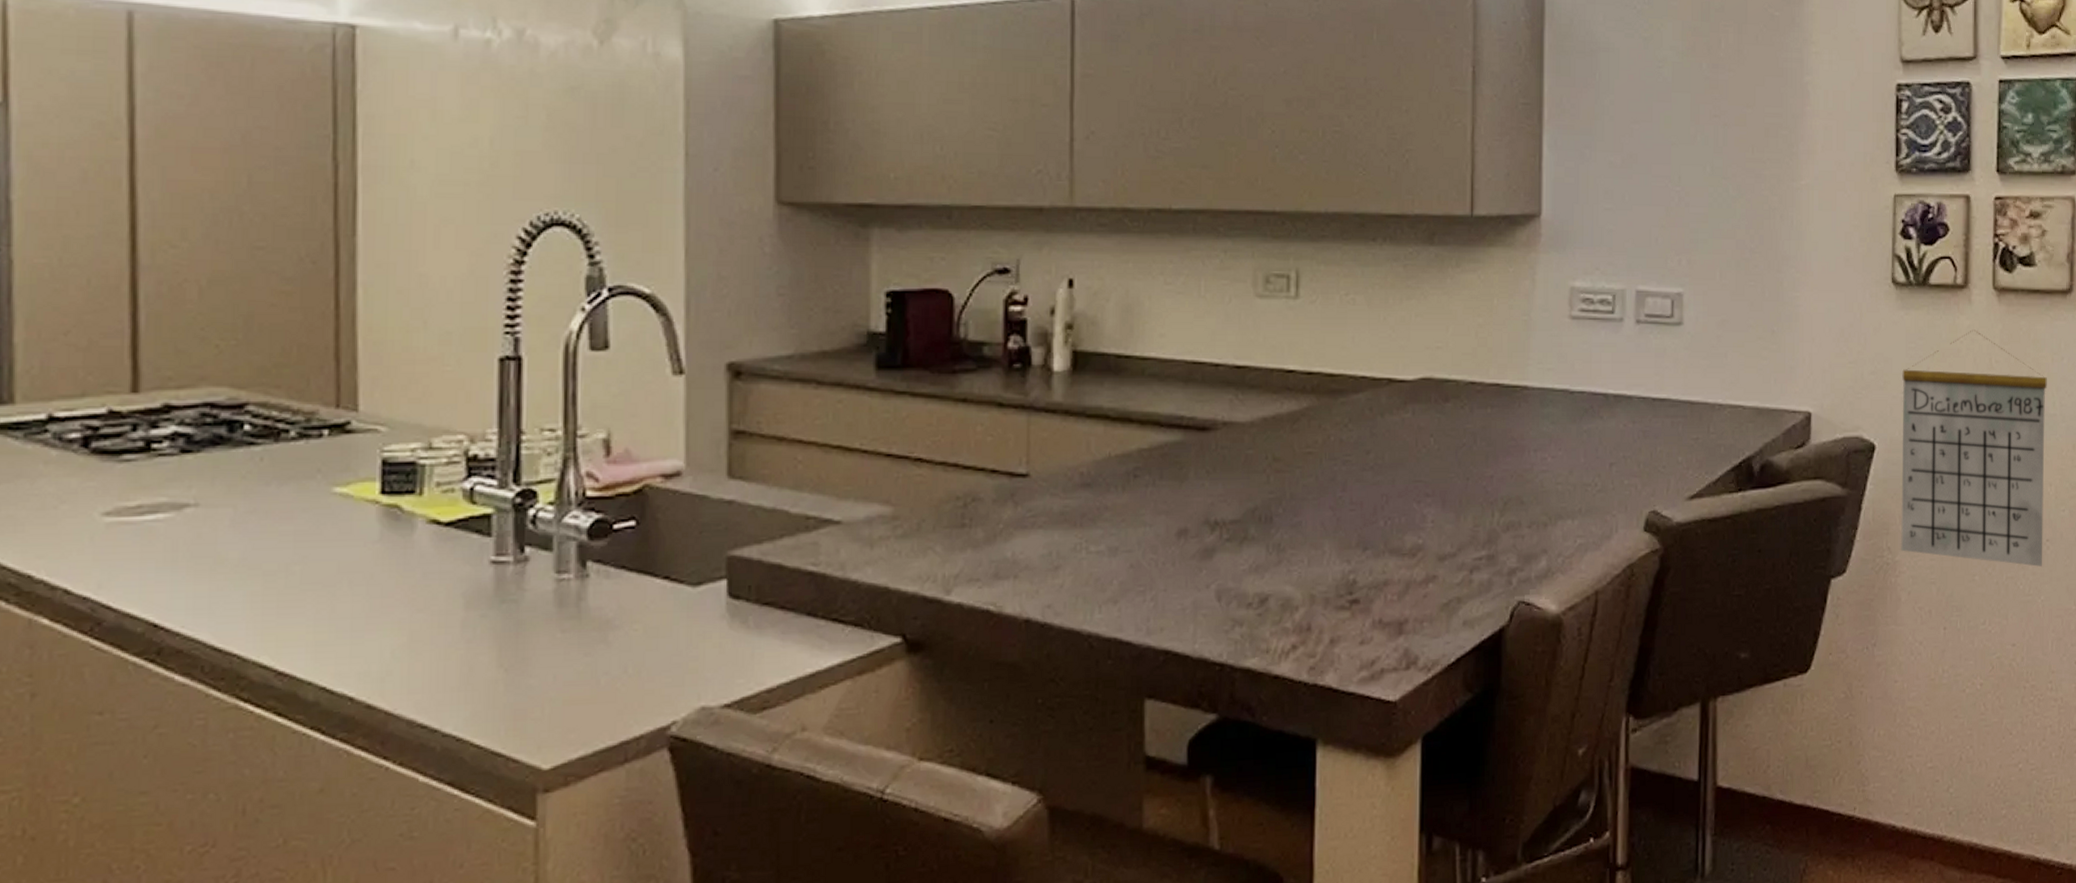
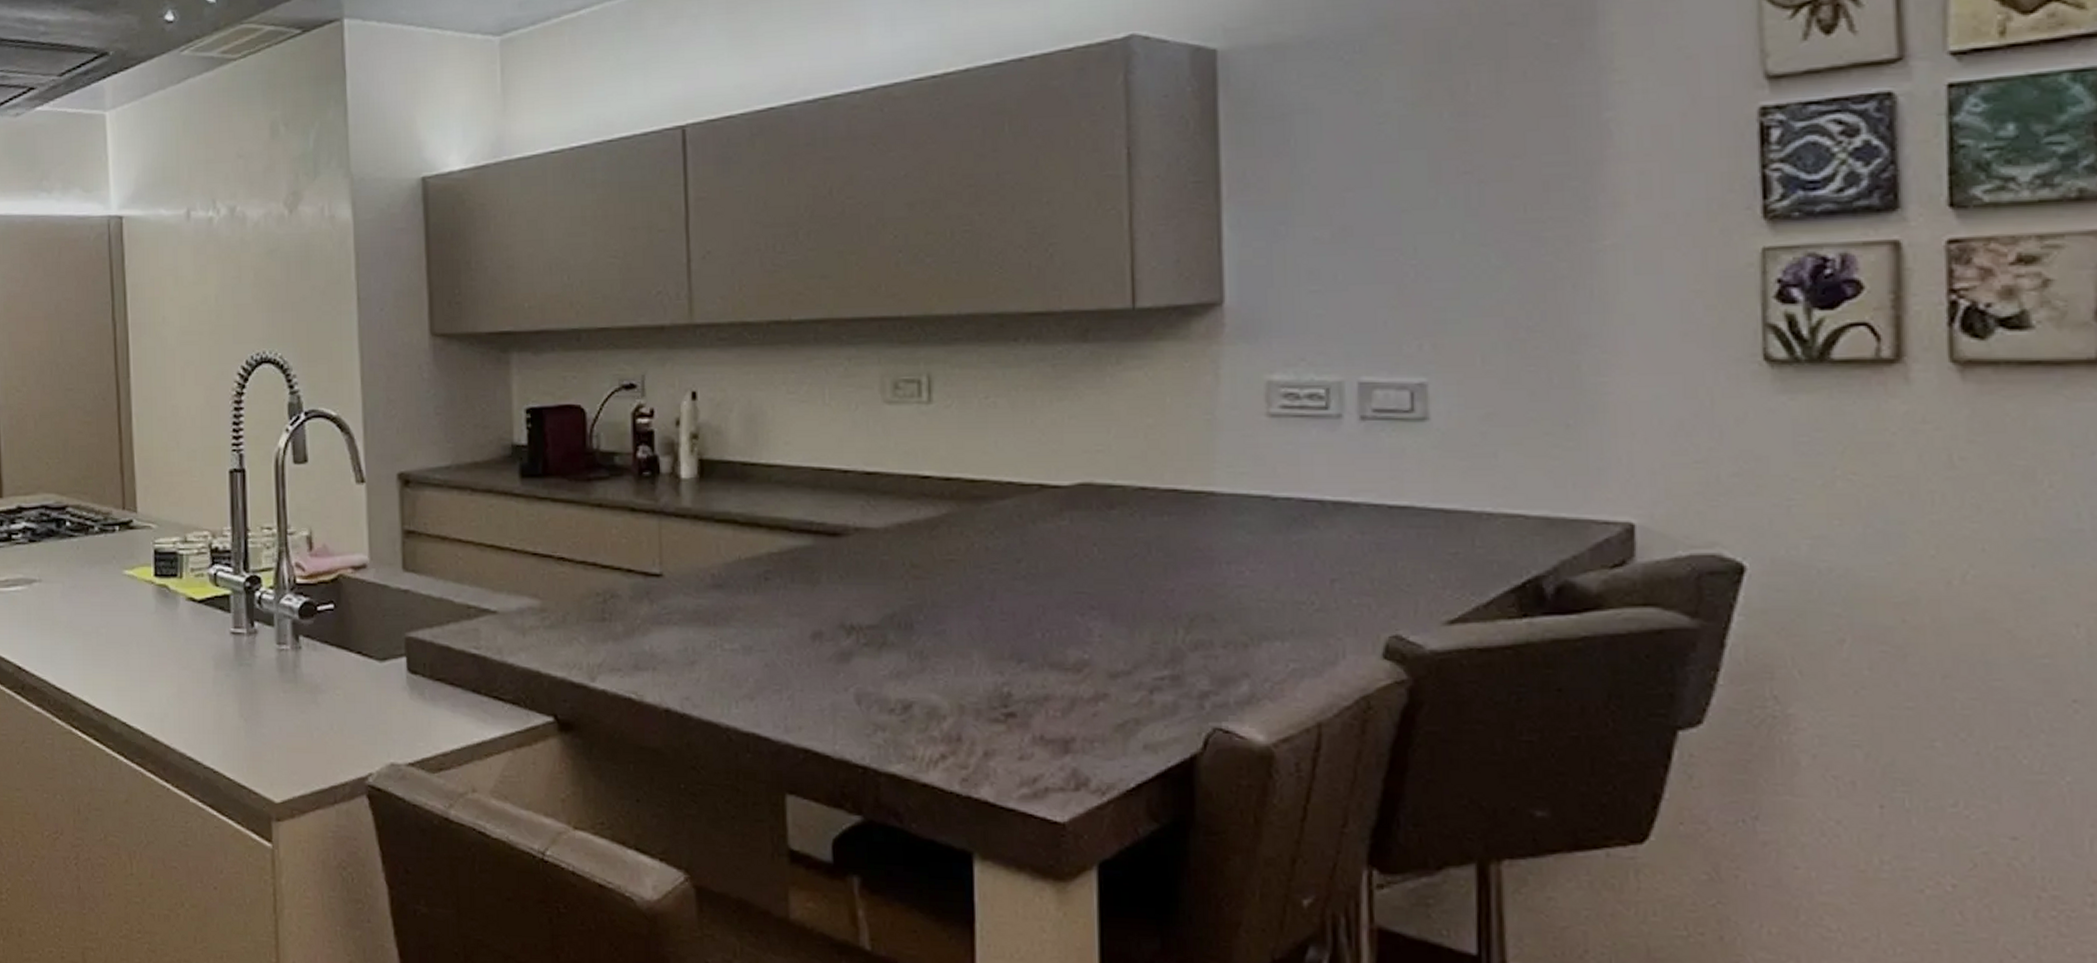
calendar: present [1901,329,2047,567] -> none [1788,417,2067,736]

